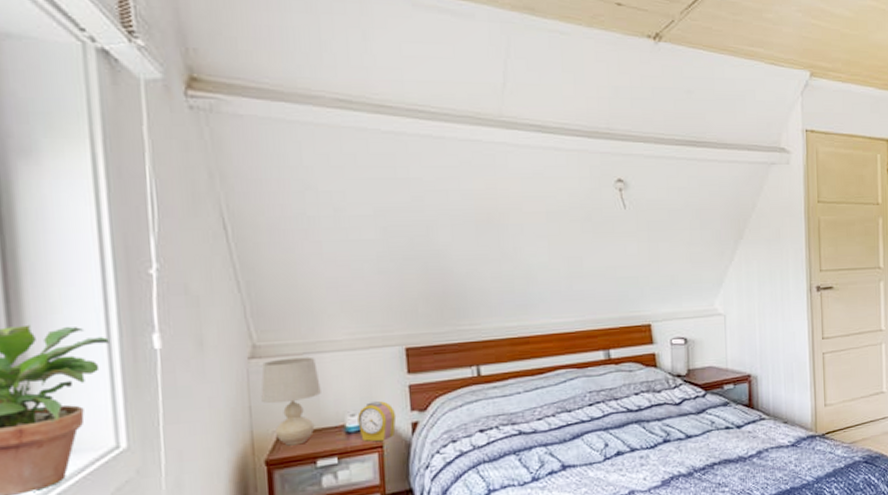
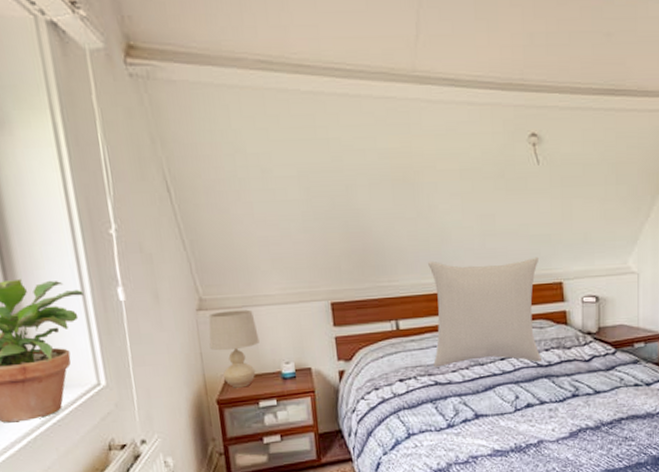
alarm clock: present [357,400,397,442] -> none [291,350,325,387]
pillow: none [513,299,631,416] -> present [428,257,541,368]

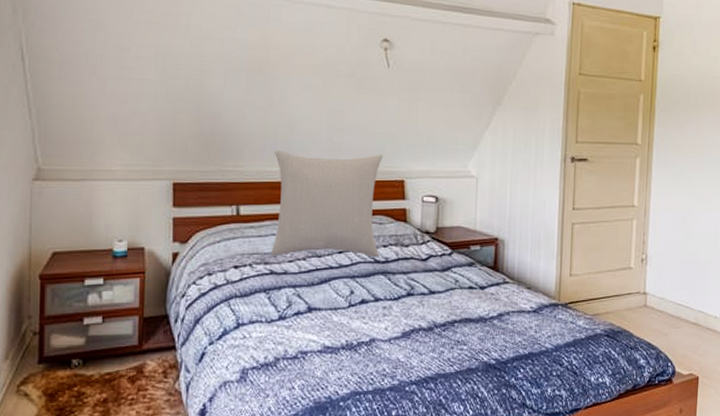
table lamp: present [208,309,260,388] -> none [41,182,94,263]

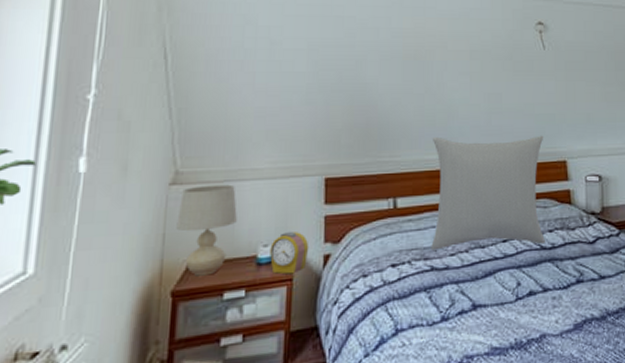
table lamp: none [41,182,94,263] -> present [176,184,237,276]
alarm clock: none [124,229,160,268] -> present [270,231,309,275]

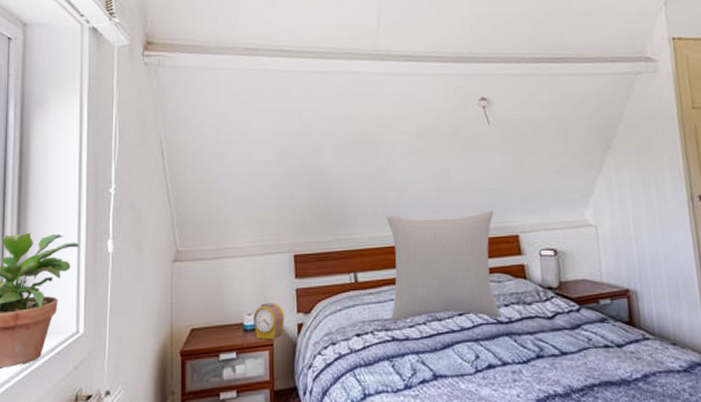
table lamp: present [176,184,237,276] -> none [180,261,226,339]

